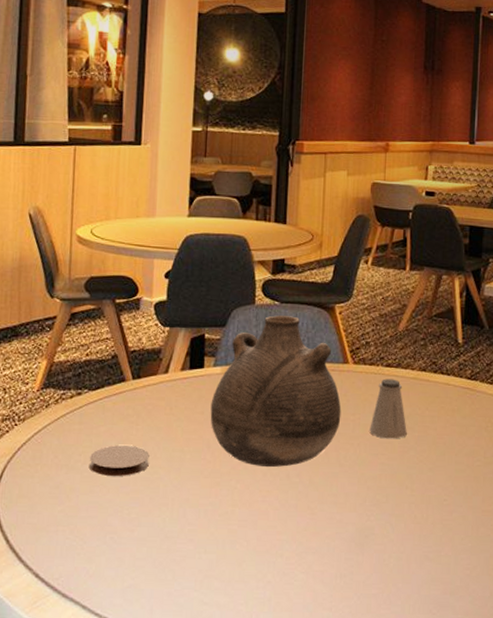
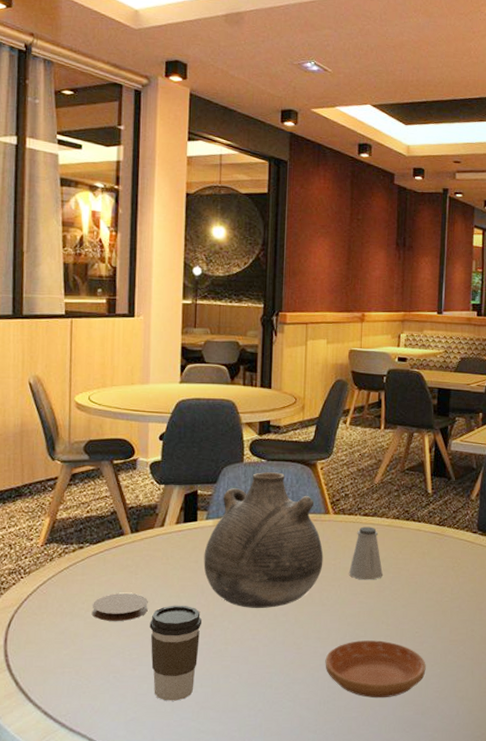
coffee cup: none [150,460,207,568] -> present [149,605,201,701]
saucer: none [342,507,456,574] -> present [325,640,426,698]

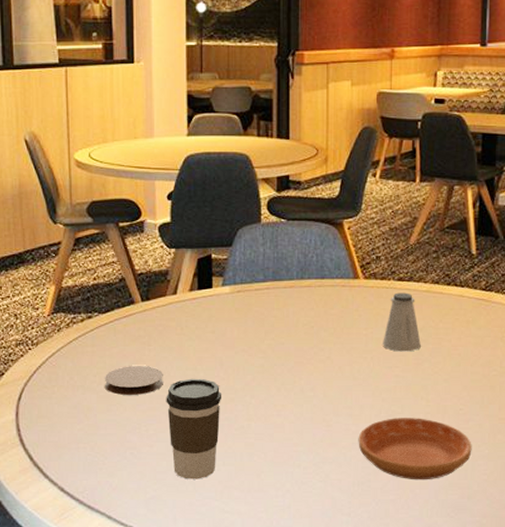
vase: present [203,472,324,609] -> none [221,233,353,383]

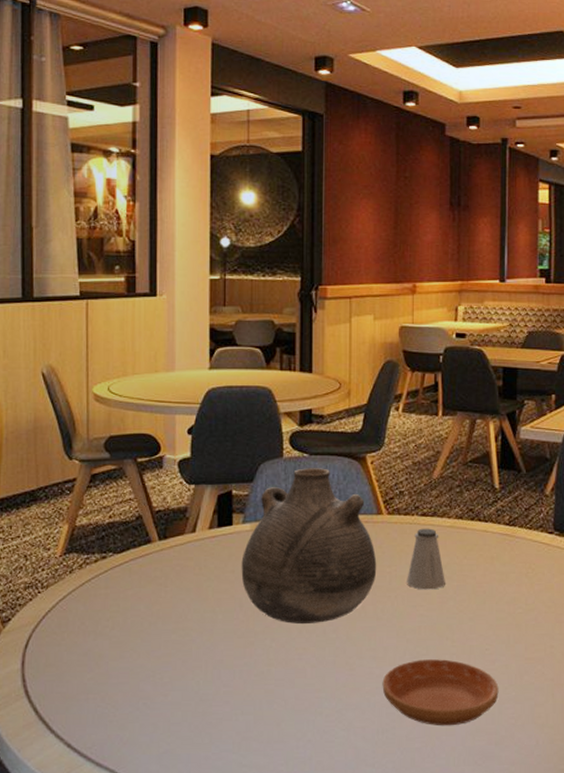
coaster: present [104,366,163,395] -> none [117,609,180,640]
coffee cup: present [166,378,221,479] -> none [182,621,240,731]
vase: none [221,233,353,383] -> present [241,468,377,625]

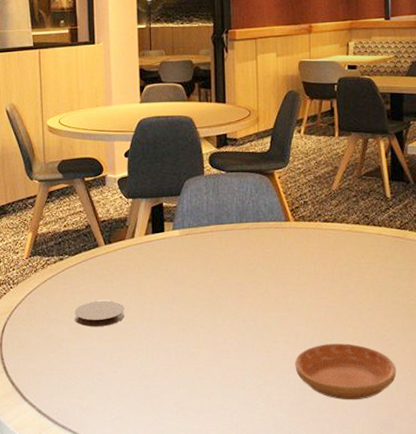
coaster: none [117,609,180,640] -> present [74,301,125,327]
vase: present [241,468,377,625] -> none [173,183,287,314]
saltshaker: present [407,528,445,590] -> none [313,232,346,285]

